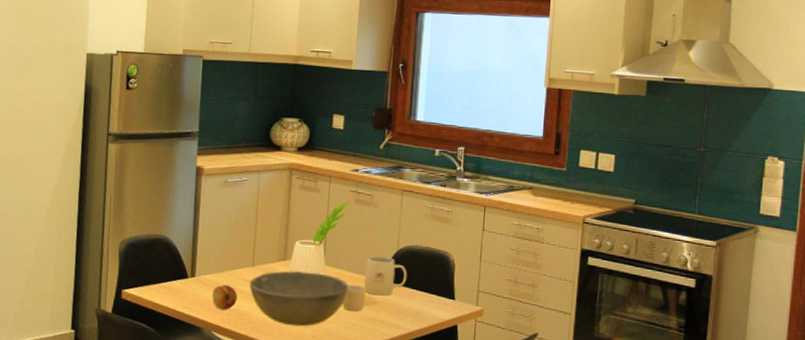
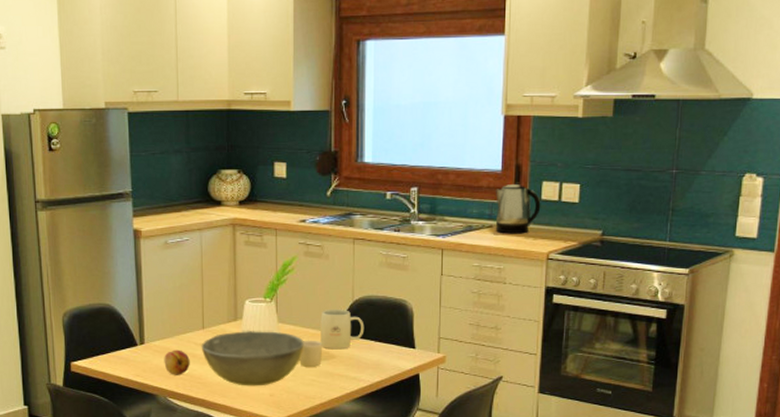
kettle: none [535,150,579,197] -> present [495,185,541,234]

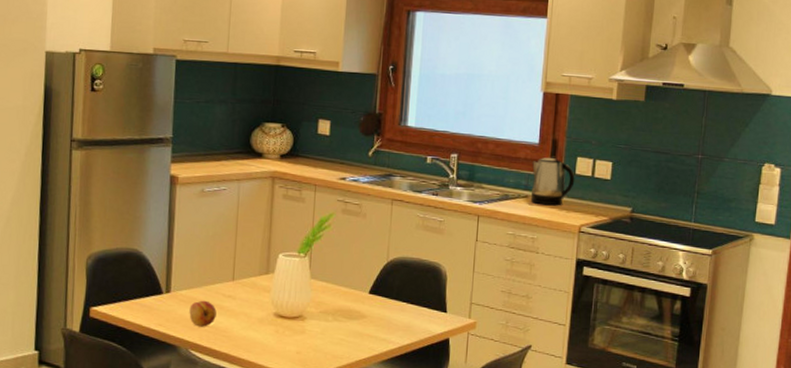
bowl: present [201,331,304,386] -> none [229,285,336,343]
cup: present [299,340,323,367] -> none [329,298,355,326]
mug: present [320,308,365,350] -> none [352,268,398,310]

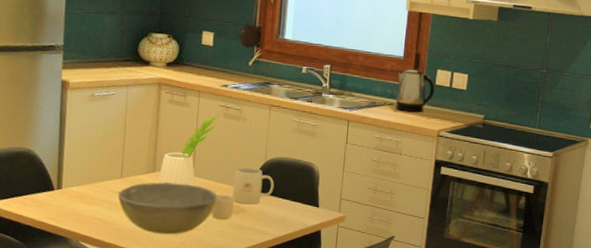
fruit: present [189,300,217,327] -> none [79,196,106,221]
bowl: none [229,285,336,343] -> present [117,182,217,235]
cup: none [329,298,355,326] -> present [211,194,235,219]
mug: none [352,268,398,310] -> present [233,167,274,205]

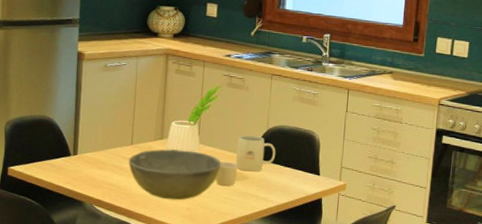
kettle: present [395,69,435,113] -> none [395,38,436,81]

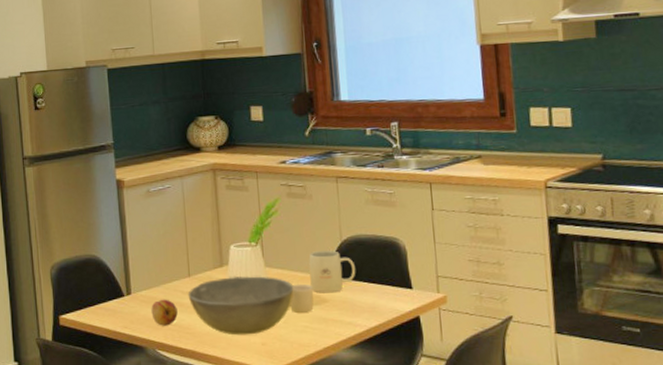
fruit: none [93,162,117,186] -> present [151,299,178,326]

